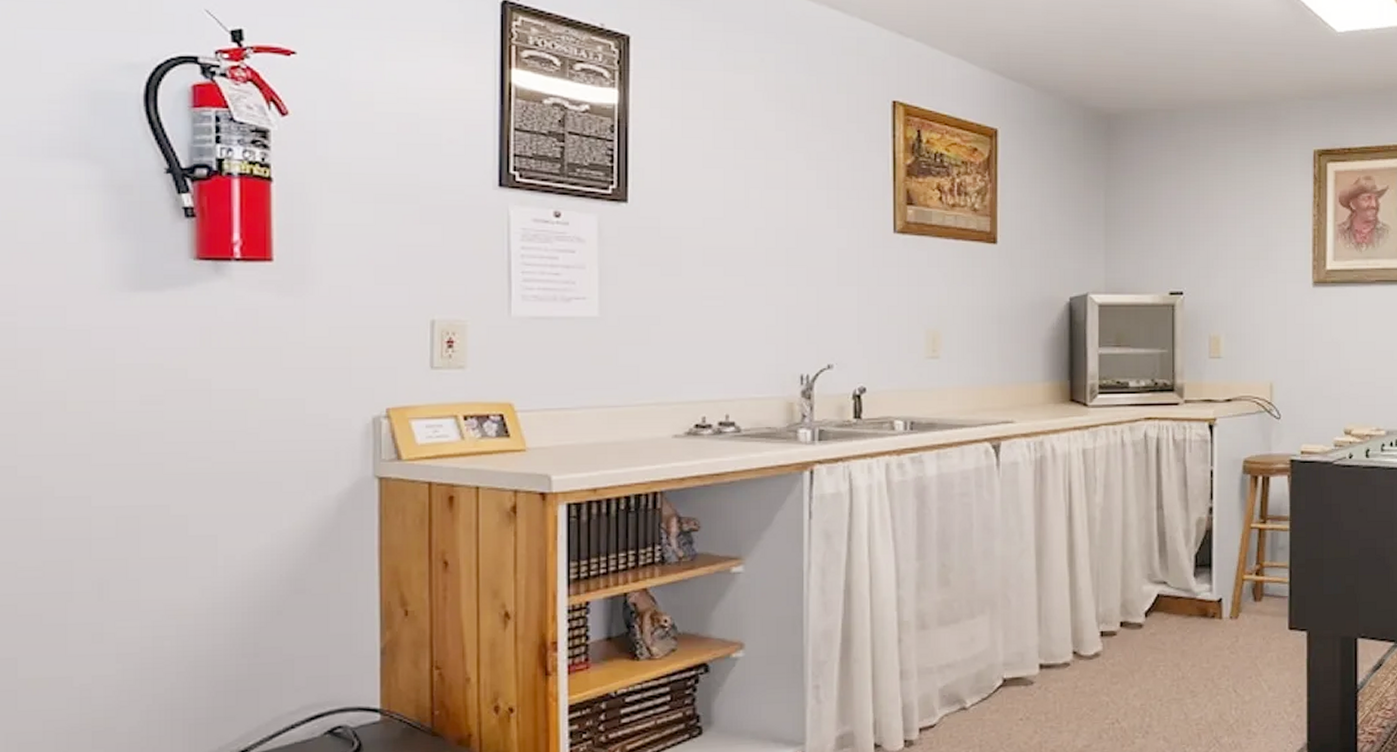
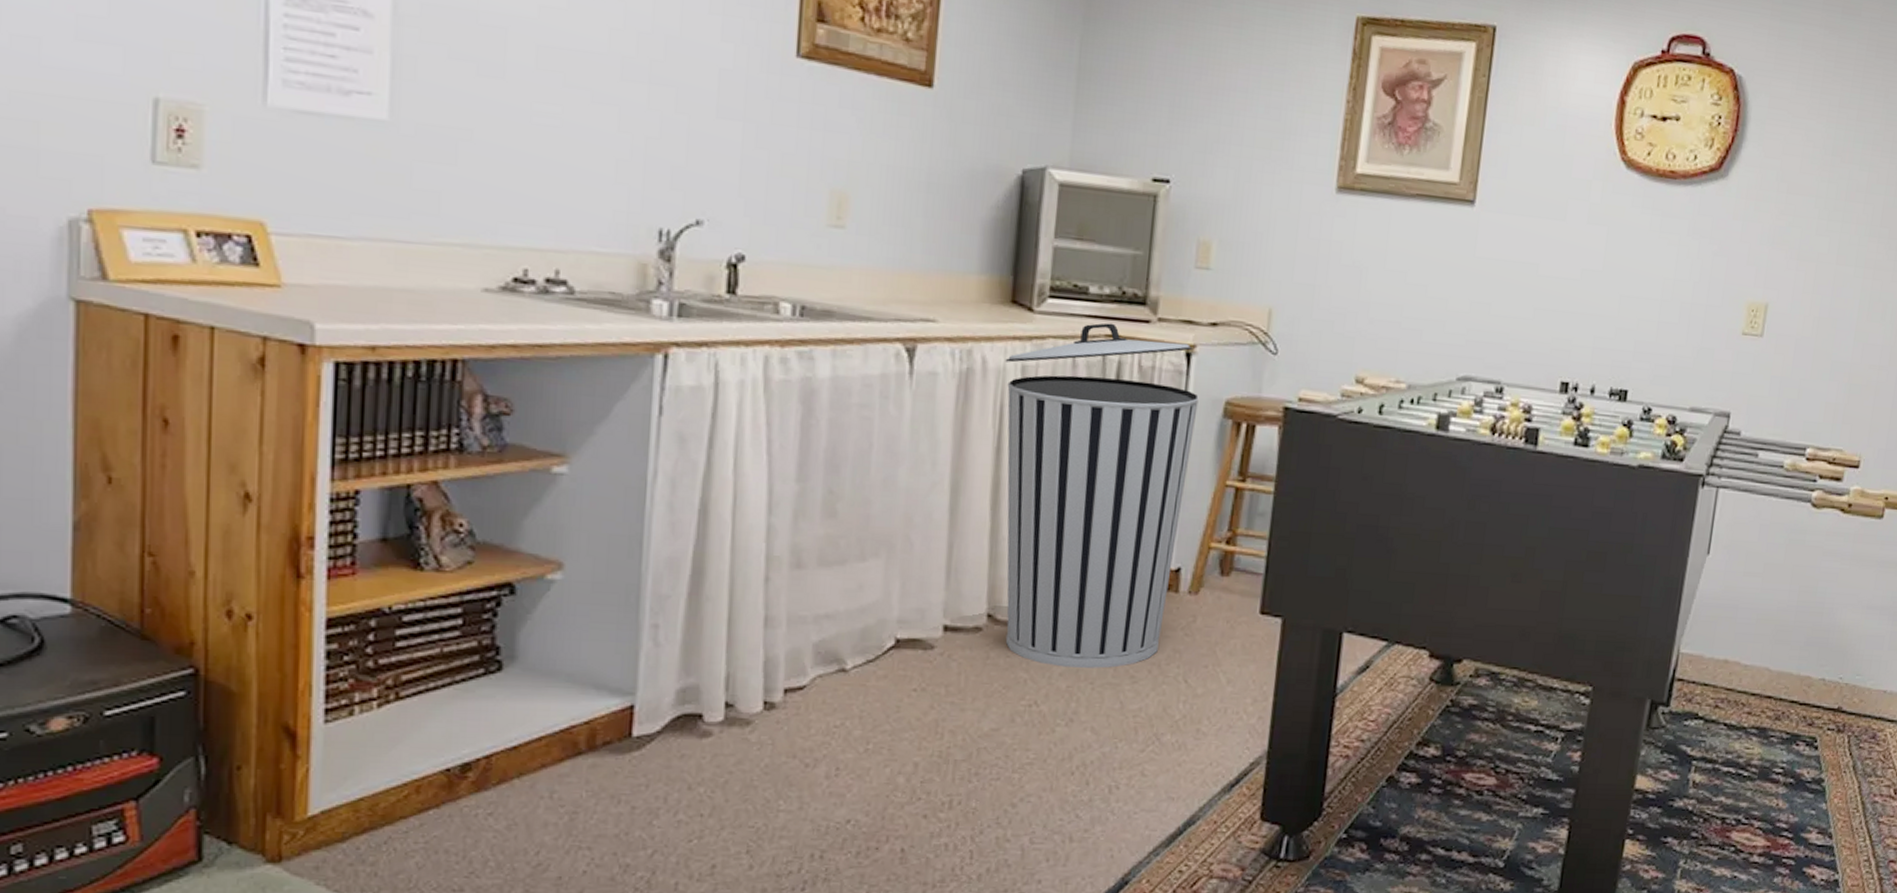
trash can: none [1069,408,1222,689] -> present [1005,322,1199,669]

